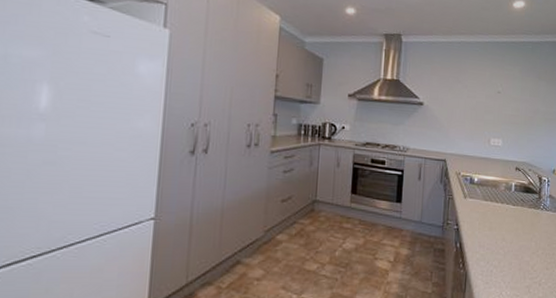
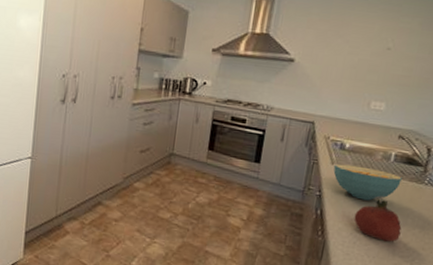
cereal bowl: none [467,197,523,229] -> present [333,163,402,201]
fruit: none [488,227,528,266] -> present [354,199,402,242]

